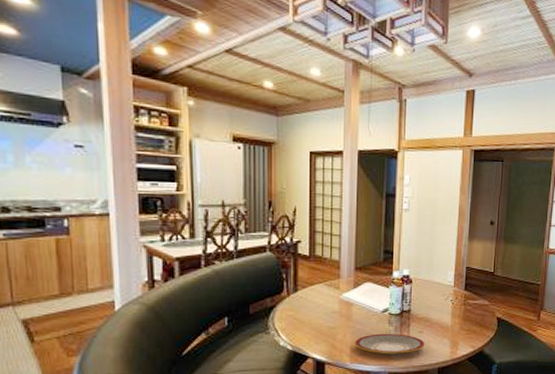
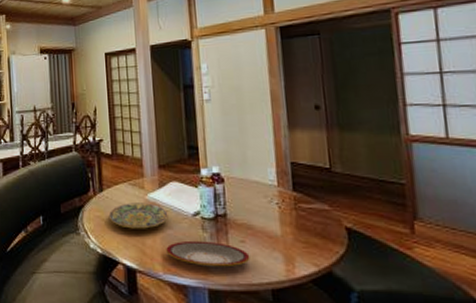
plate: none [301,302,360,326] -> present [108,203,168,229]

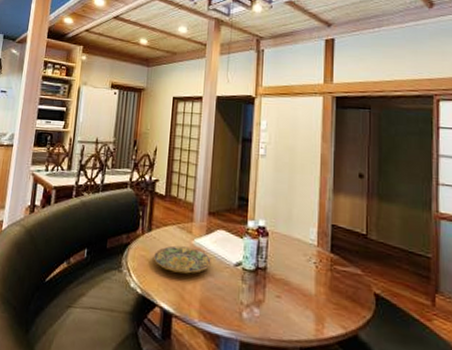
plate: present [166,240,250,267] -> none [204,290,284,321]

